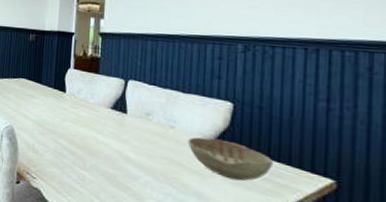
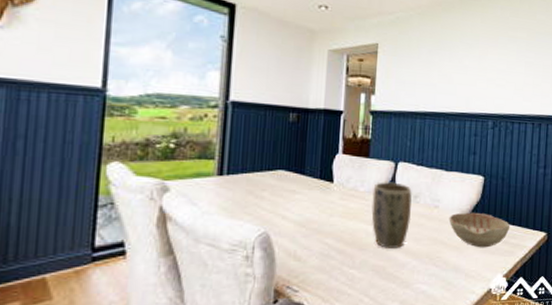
plant pot: none [101,96,144,161] -> present [371,182,412,248]

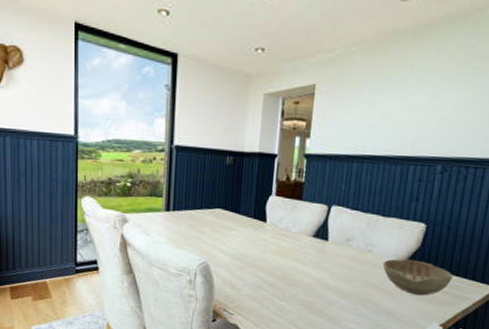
plant pot: present [371,182,412,248] -> none [302,223,345,287]

